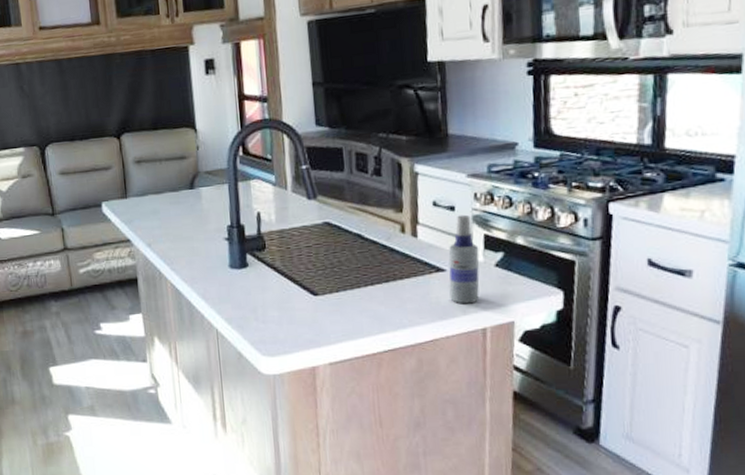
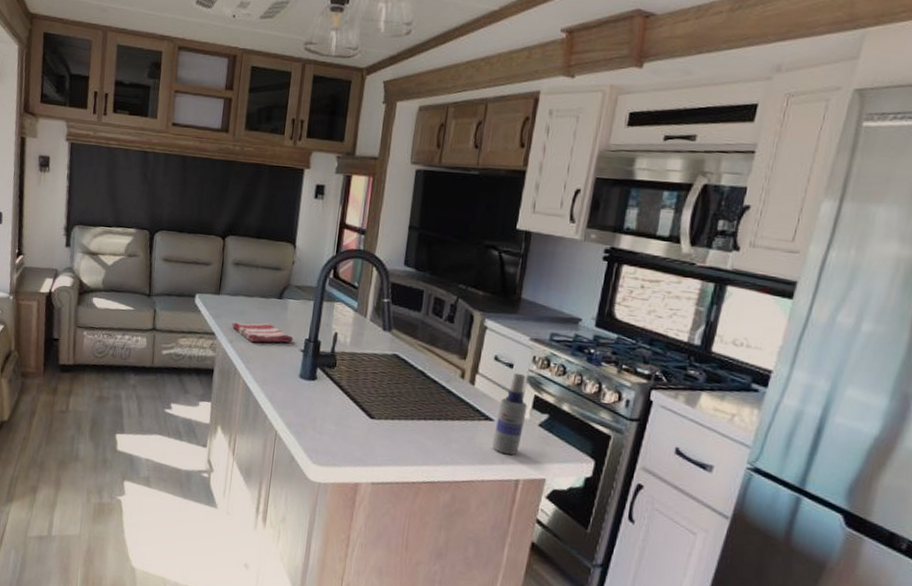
dish towel: none [146,217,215,242] -> present [231,322,294,343]

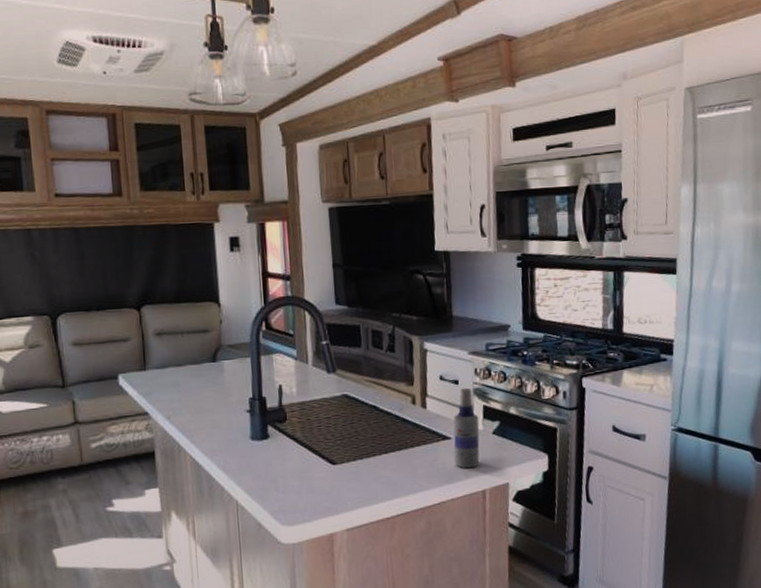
dish towel: present [231,322,294,343] -> none [165,389,237,414]

